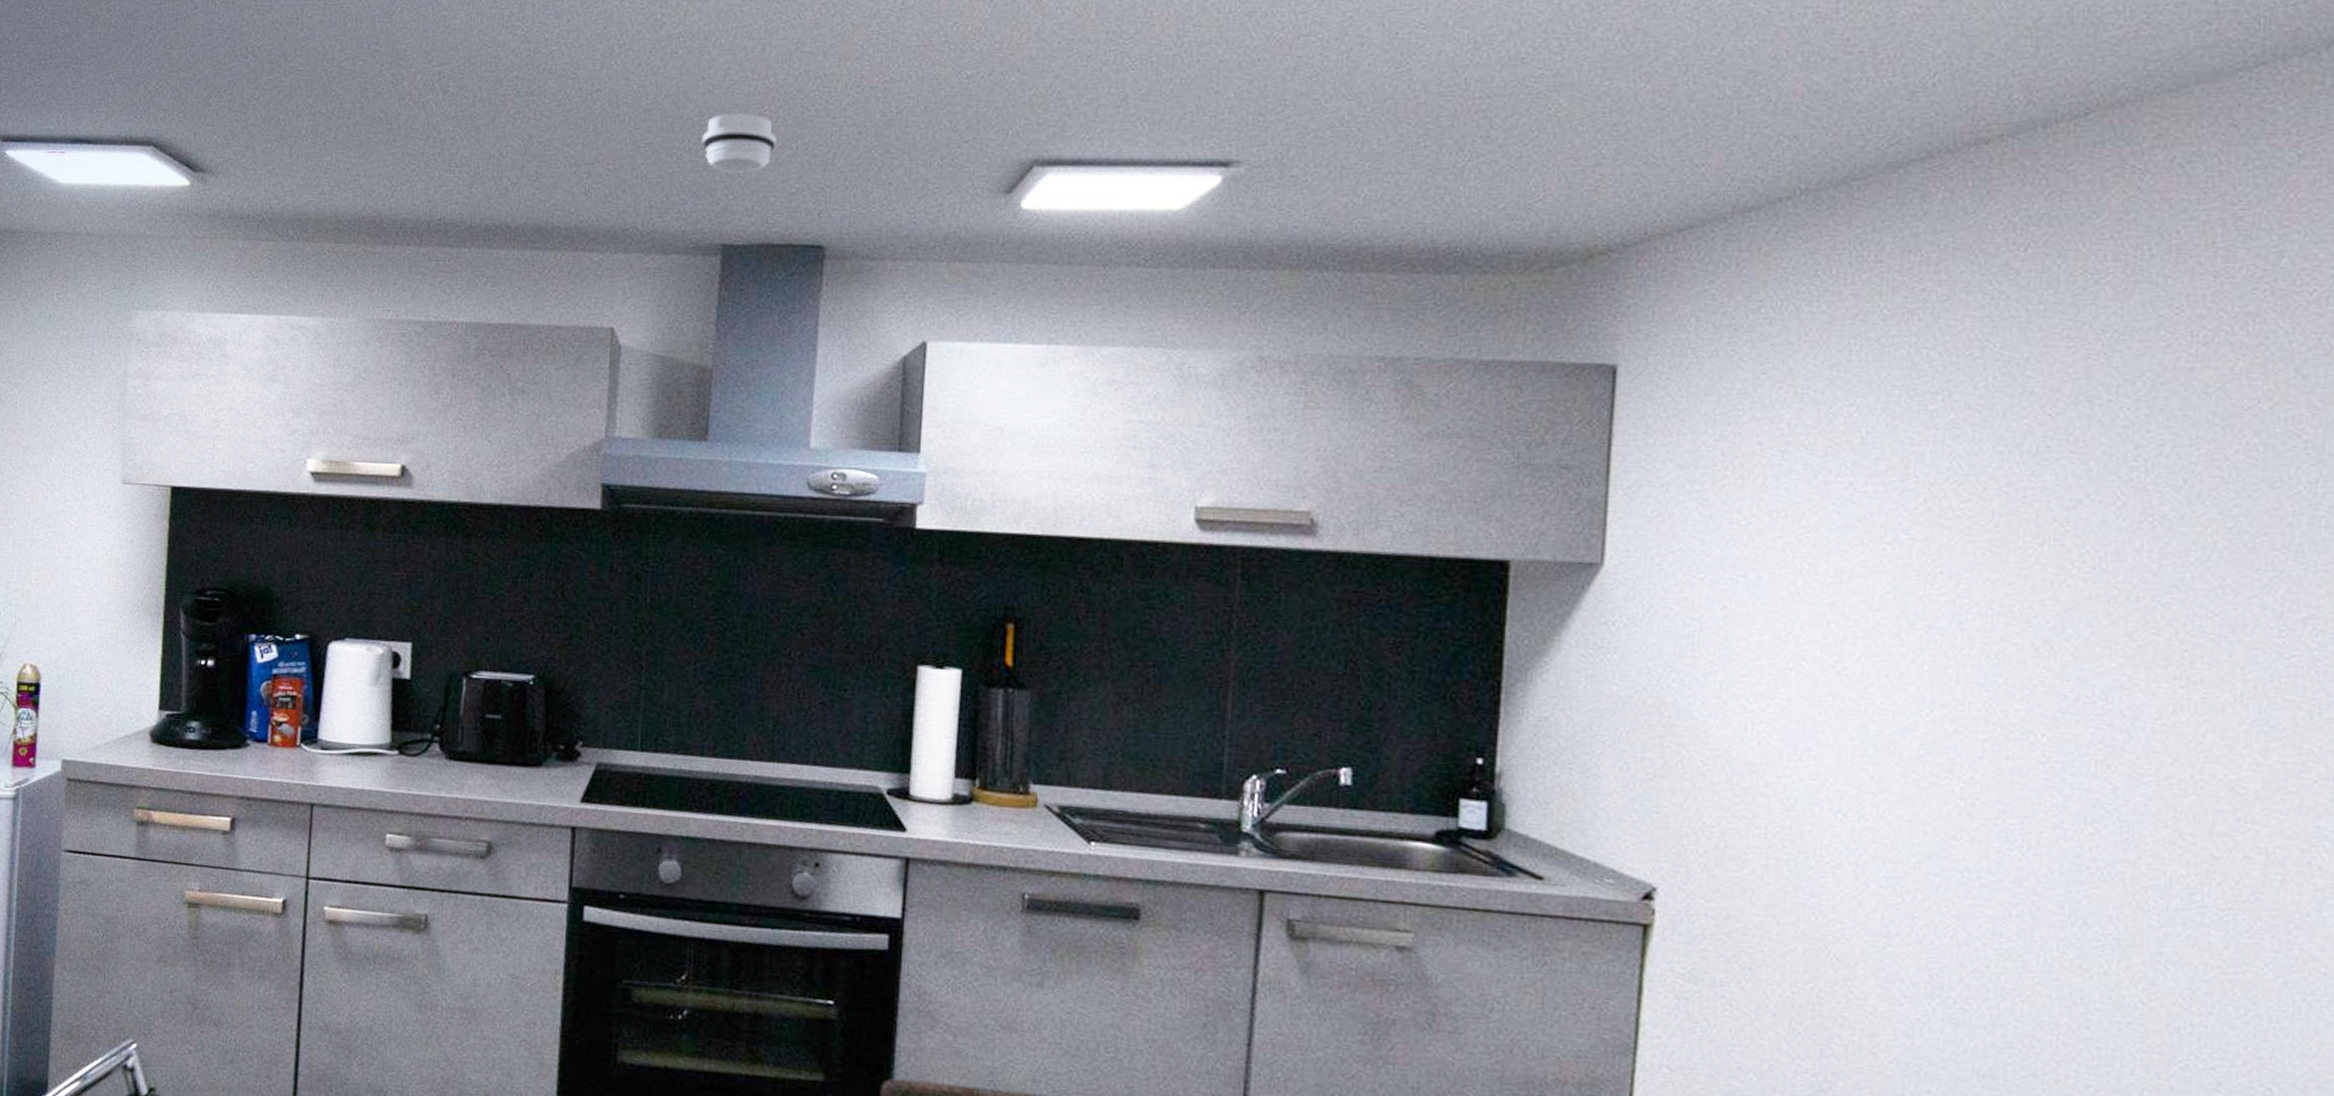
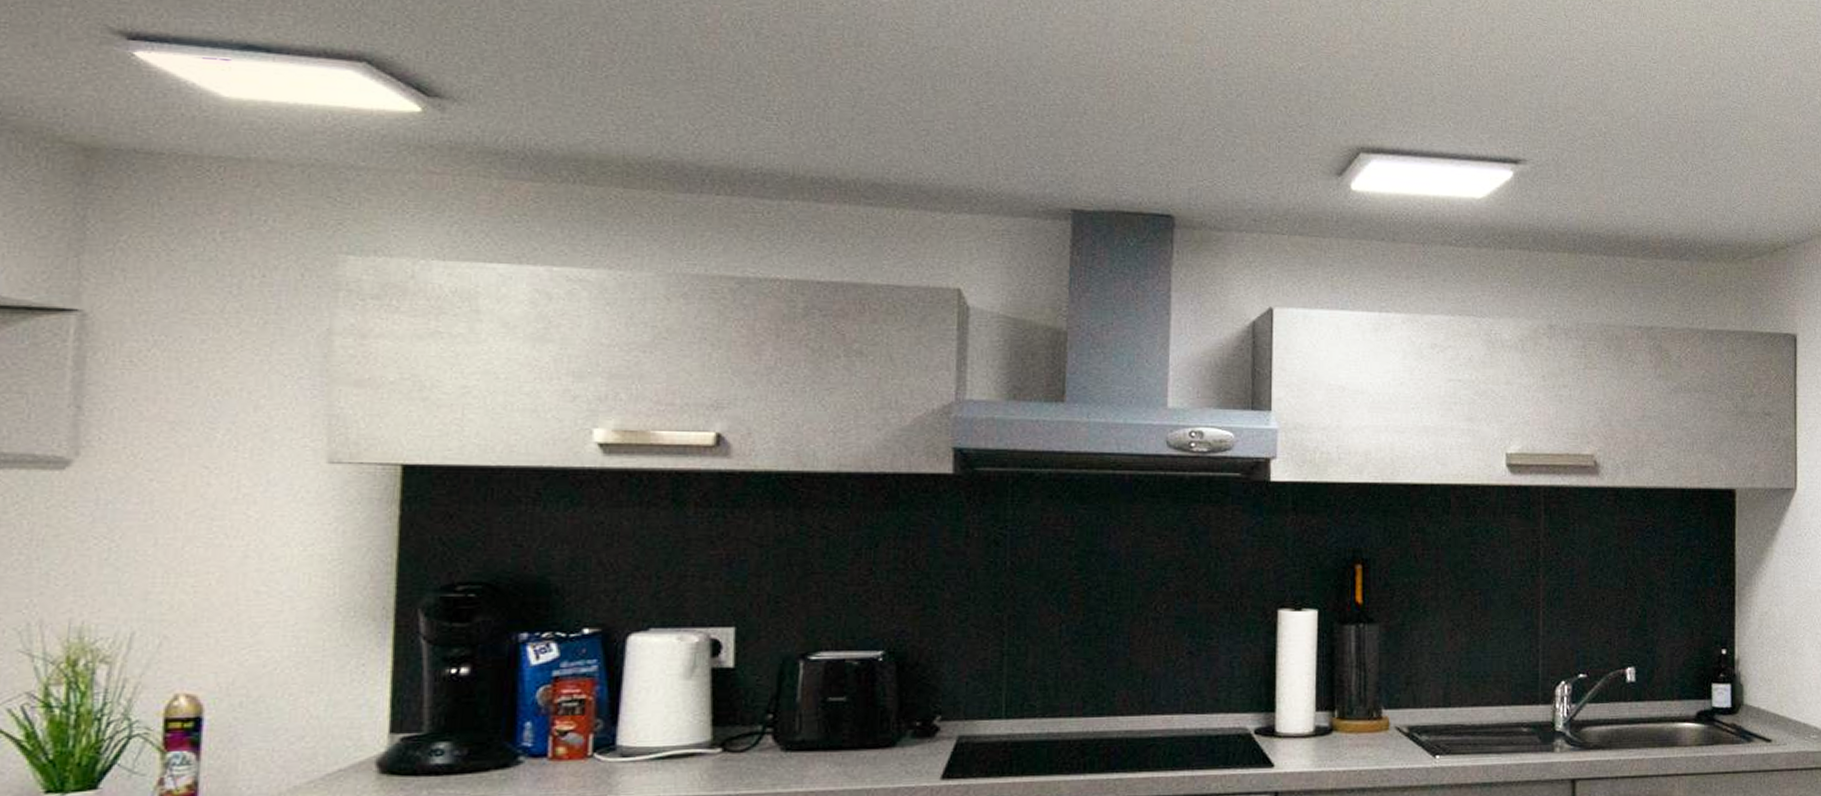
smoke detector: present [702,113,776,174] -> none [1047,82,1123,142]

